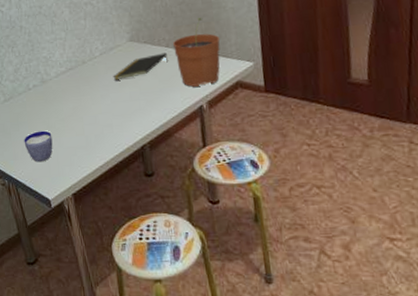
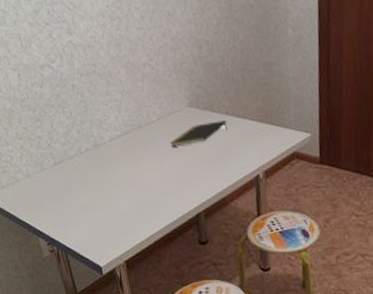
cup: present [24,130,53,163] -> none [74,196,106,229]
plant pot: present [173,18,220,87] -> none [233,86,280,156]

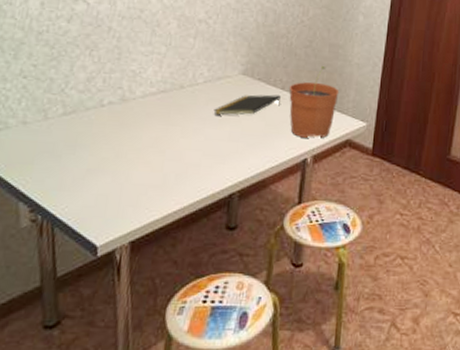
plant pot: none [233,86,280,156] -> present [289,66,340,138]

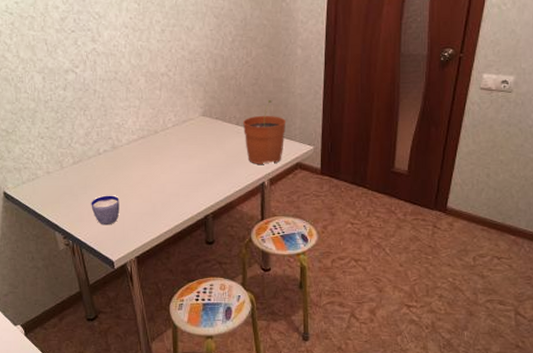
cup: none [78,158,120,198] -> present [91,195,120,225]
notepad: present [213,94,281,115] -> none [183,130,236,151]

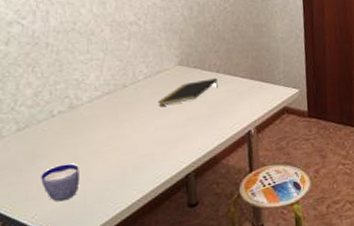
notepad: none [183,130,236,151] -> present [158,78,218,105]
plant pot: present [243,100,287,164] -> none [224,45,270,113]

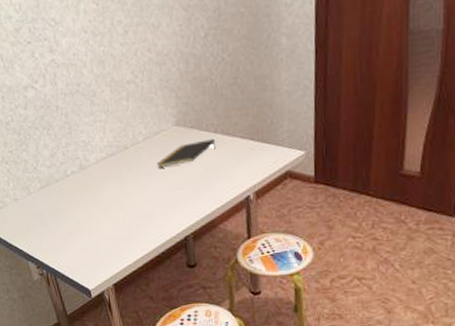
cup: present [41,163,80,202] -> none [62,220,93,253]

